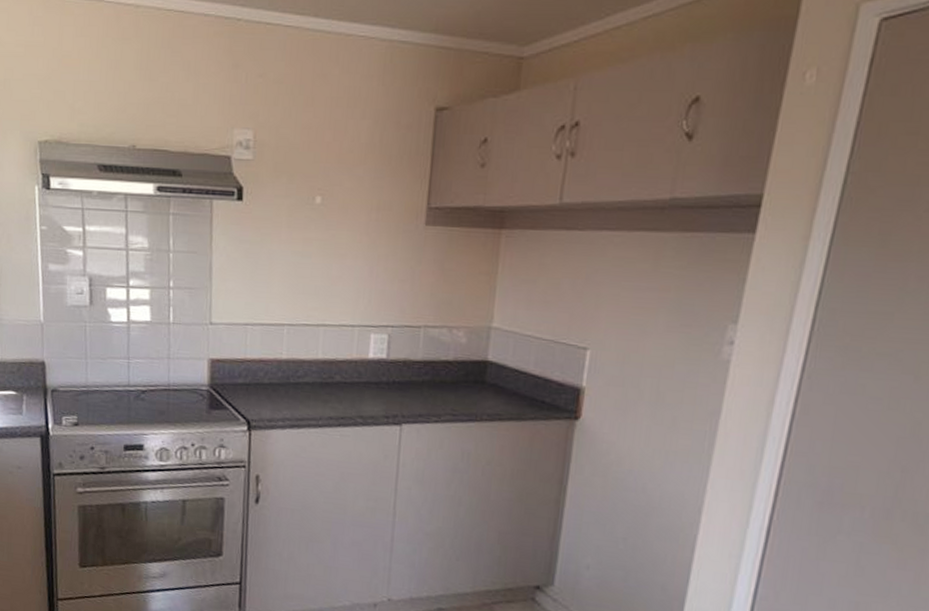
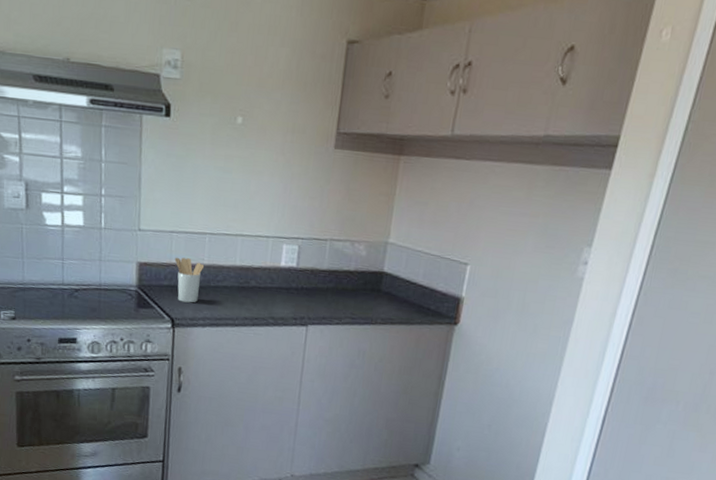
utensil holder: none [249,351,282,403] -> present [174,257,204,303]

